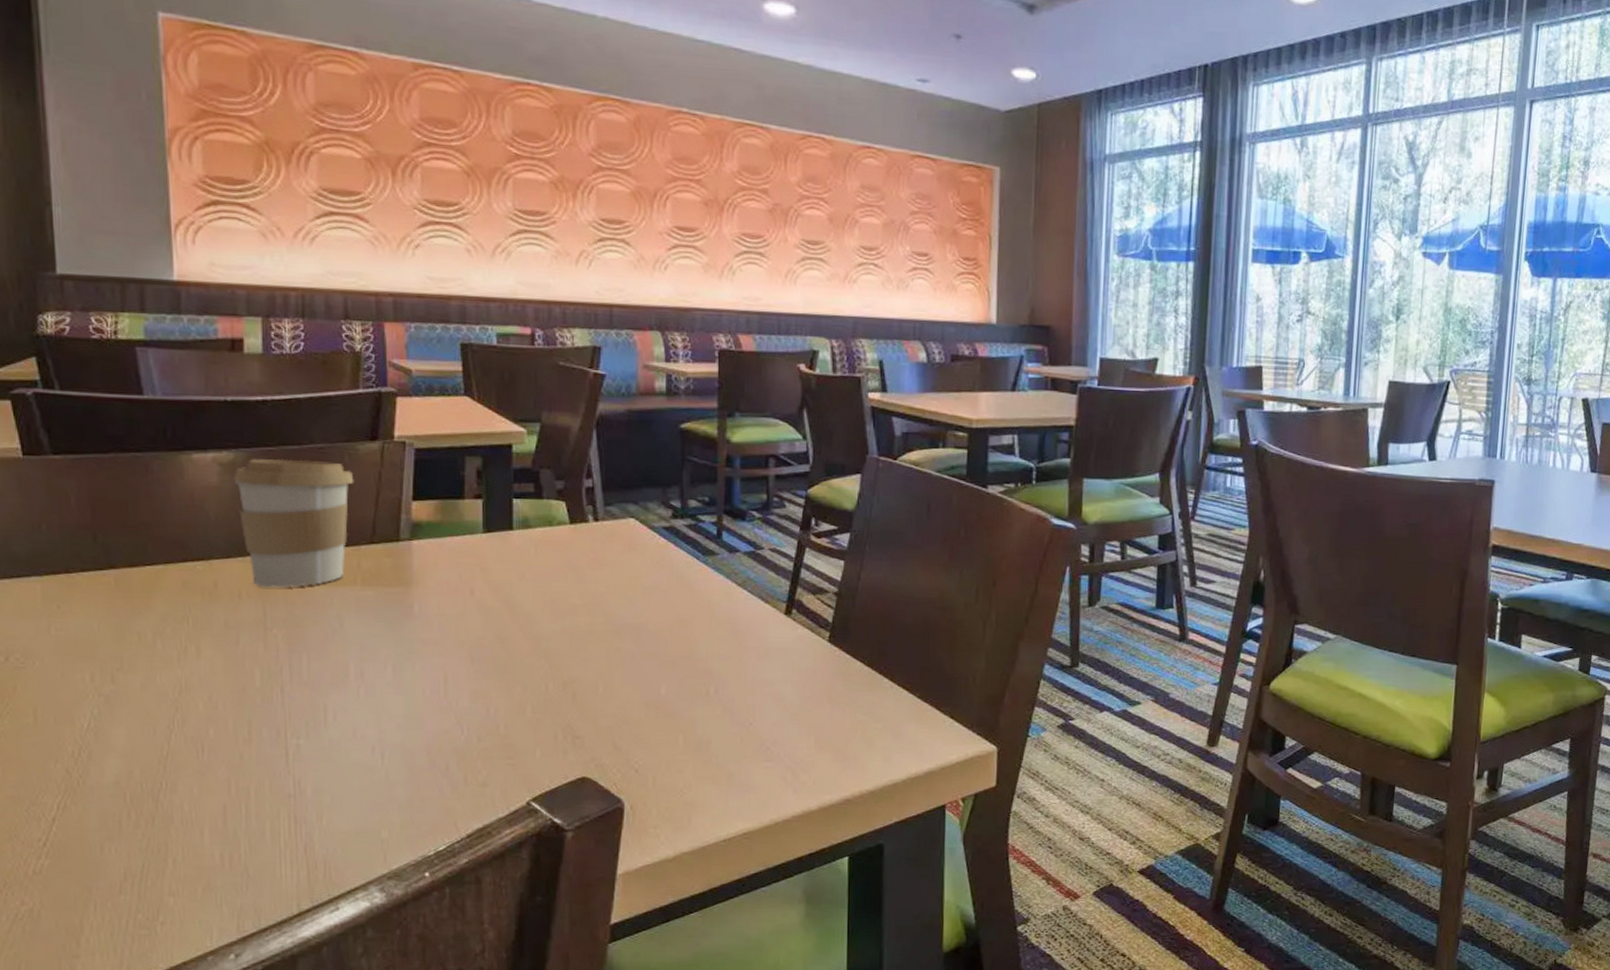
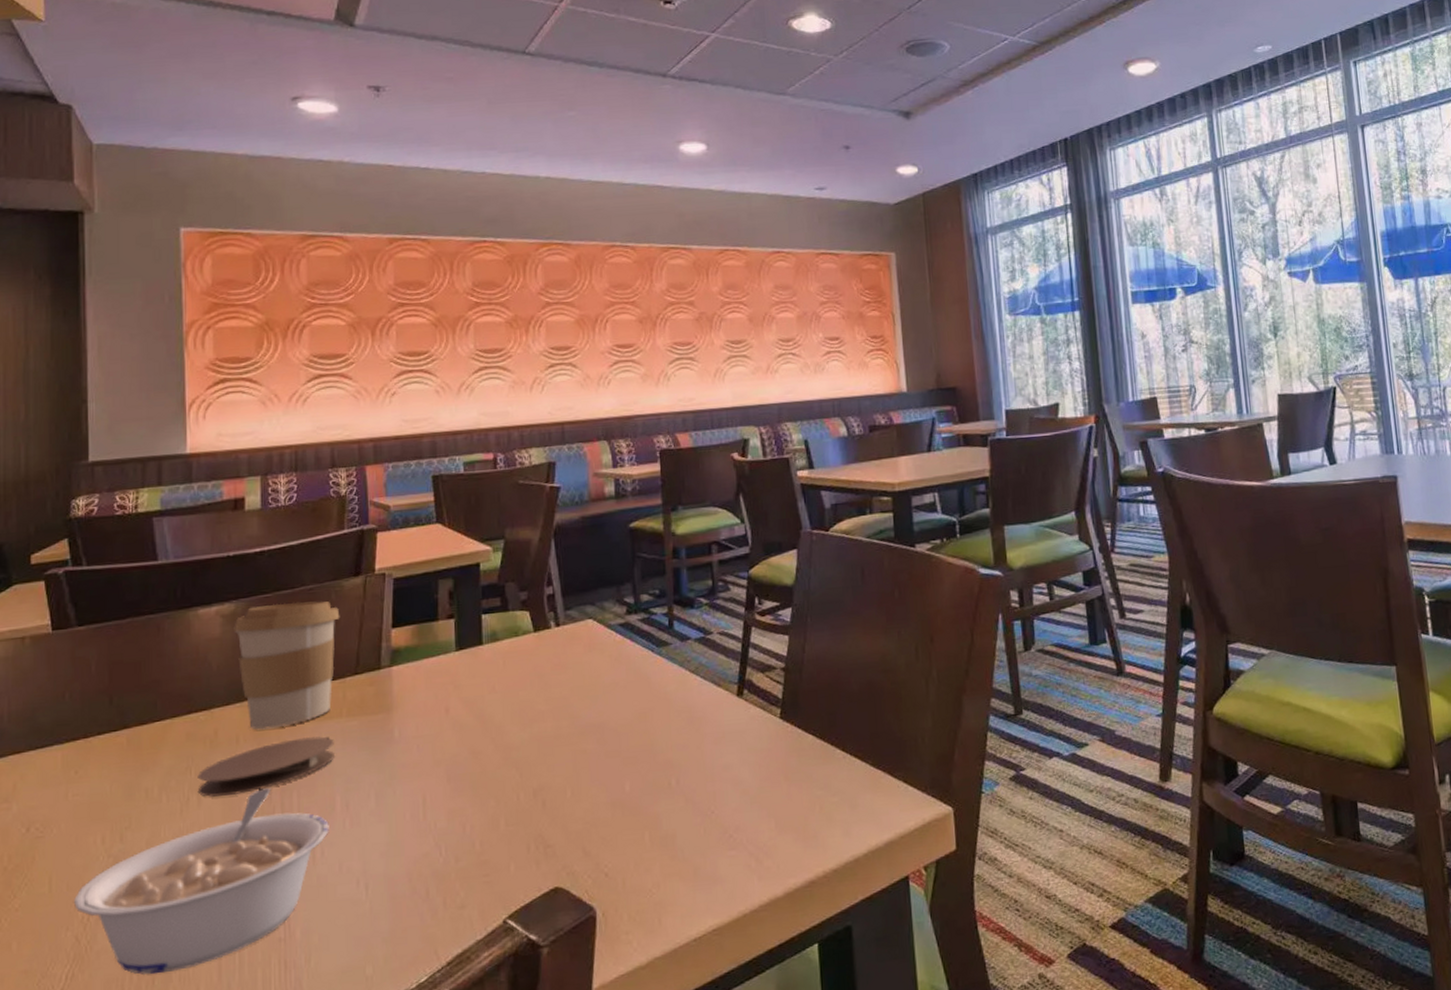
legume: none [61,647,342,814] -> present [73,788,329,975]
coaster: none [195,600,349,650] -> present [197,736,336,797]

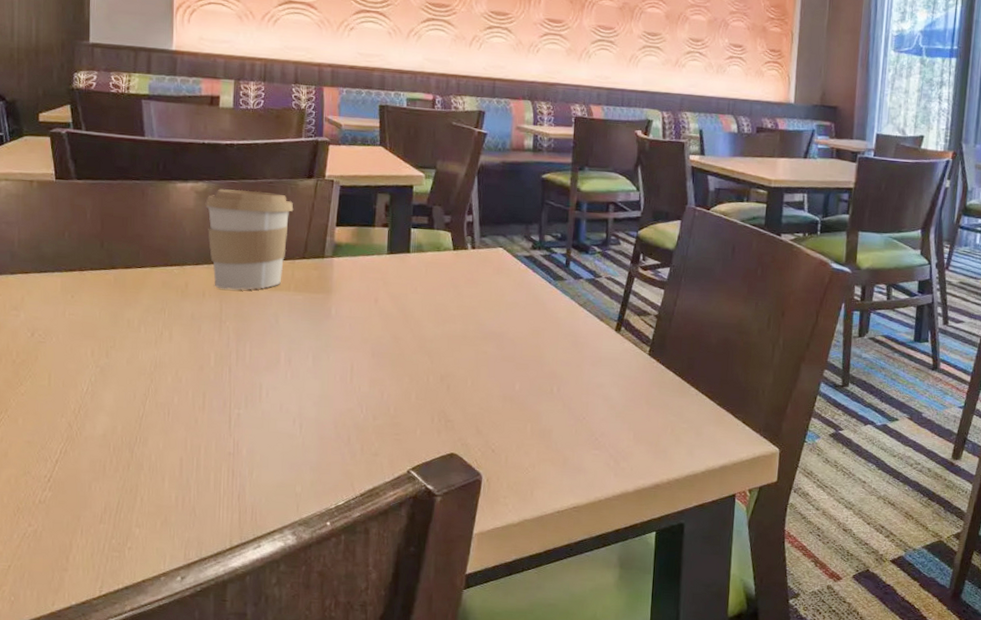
legume: present [73,788,329,975] -> none [67,336,274,463]
coaster: present [197,736,336,797] -> none [170,301,283,337]

